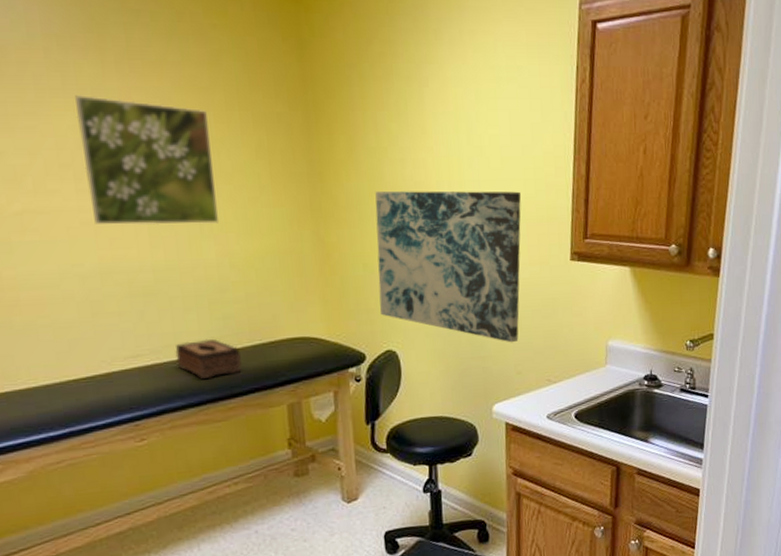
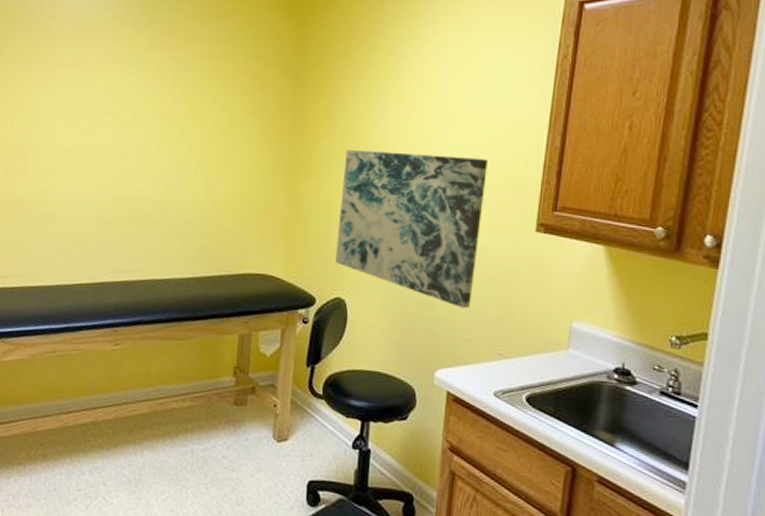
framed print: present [75,95,218,225] -> none [119,62,217,167]
tissue box: present [175,339,242,379] -> none [156,264,208,299]

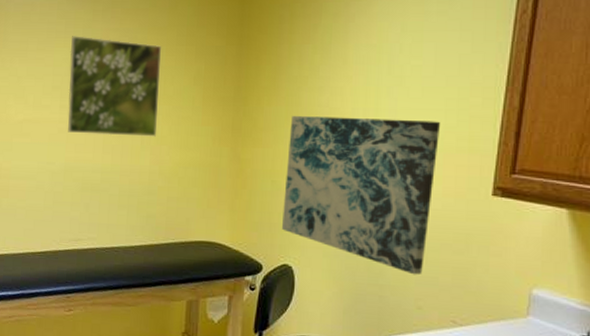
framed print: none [119,62,217,167] -> present [68,36,161,137]

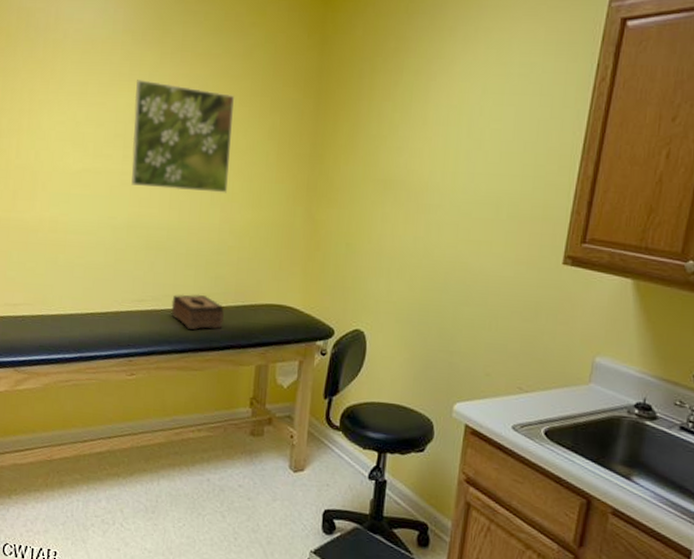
tissue box: none [105,232,156,267] -> present [171,294,224,330]
wall art: present [282,115,440,276] -> none [355,175,516,342]

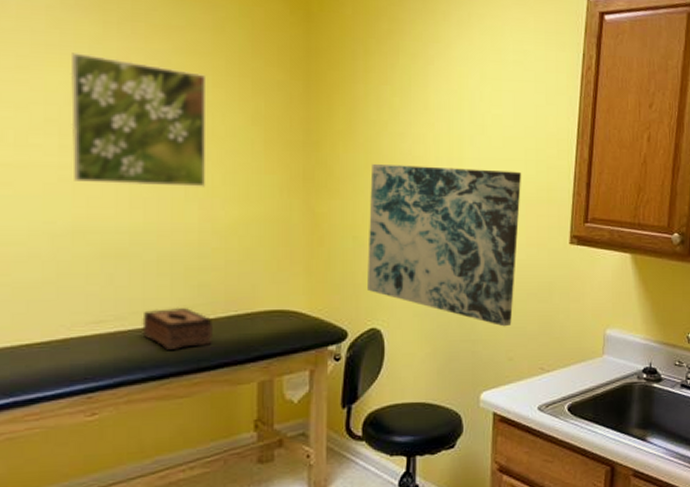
wall art: none [355,175,516,342] -> present [367,163,521,327]

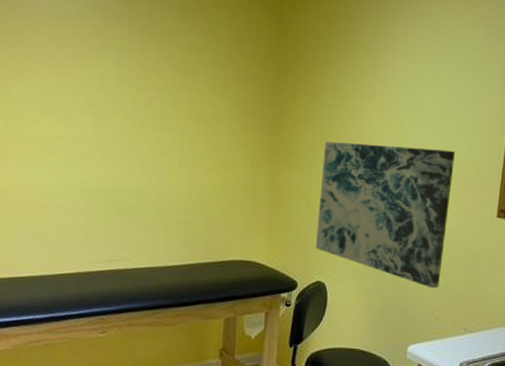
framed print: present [70,53,205,187] -> none [102,52,200,158]
tissue box: present [142,307,212,350] -> none [142,252,193,287]

